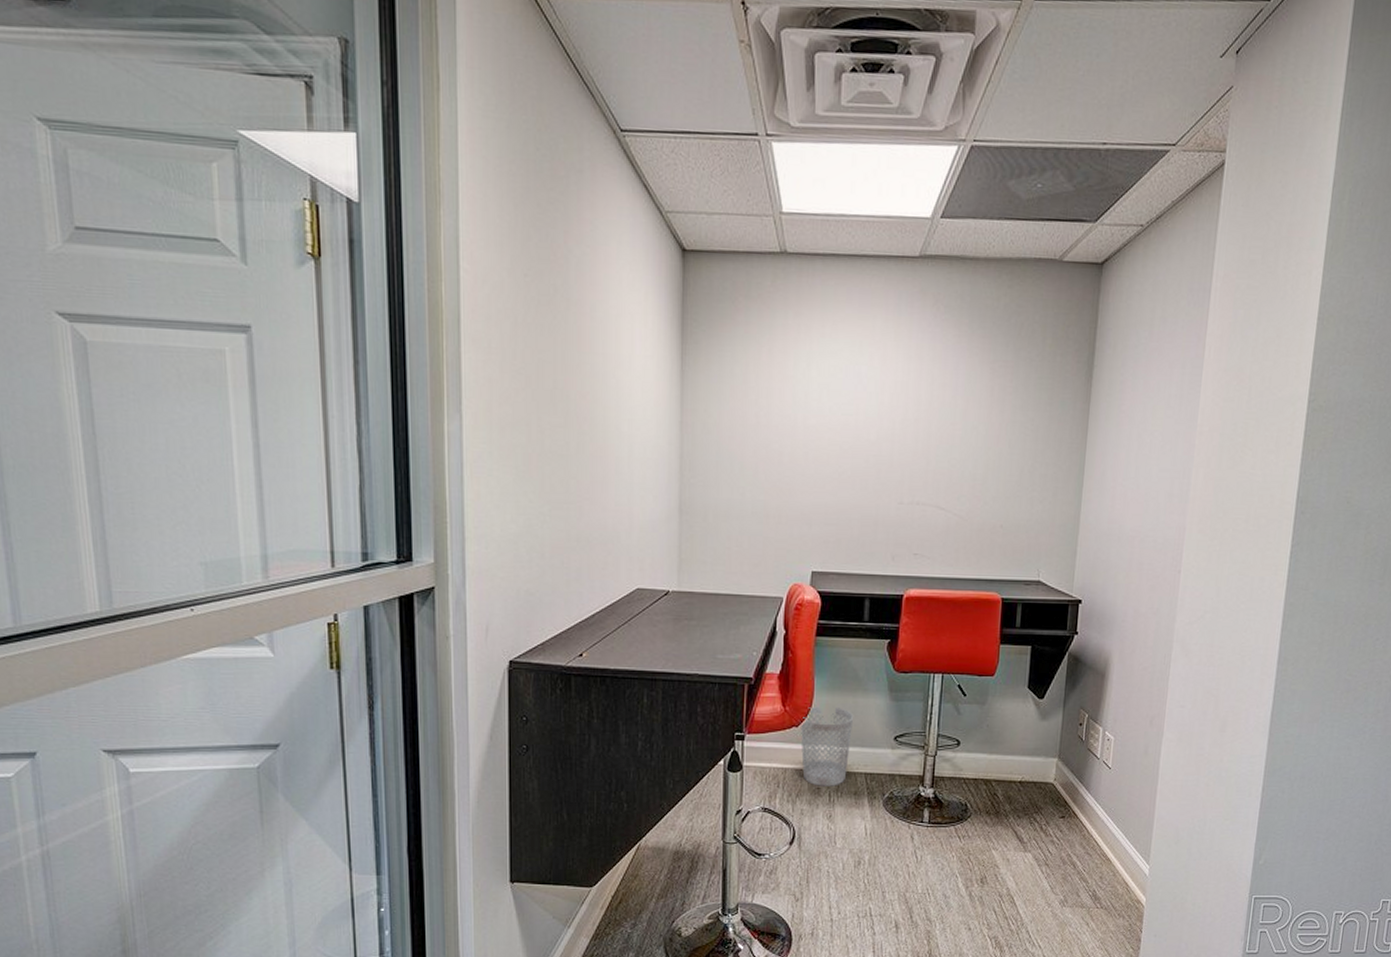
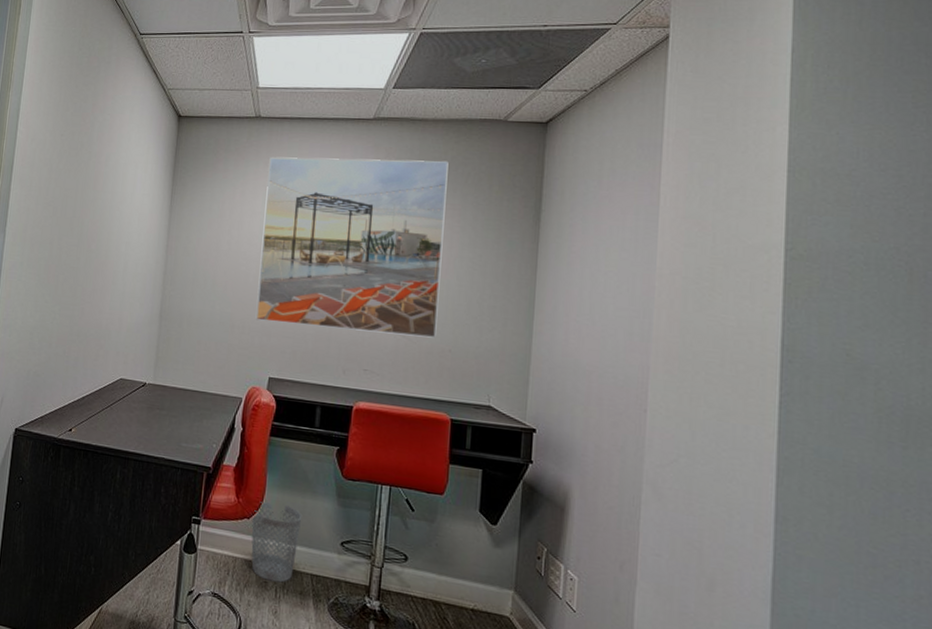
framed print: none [793,305,1001,514] -> present [255,157,449,338]

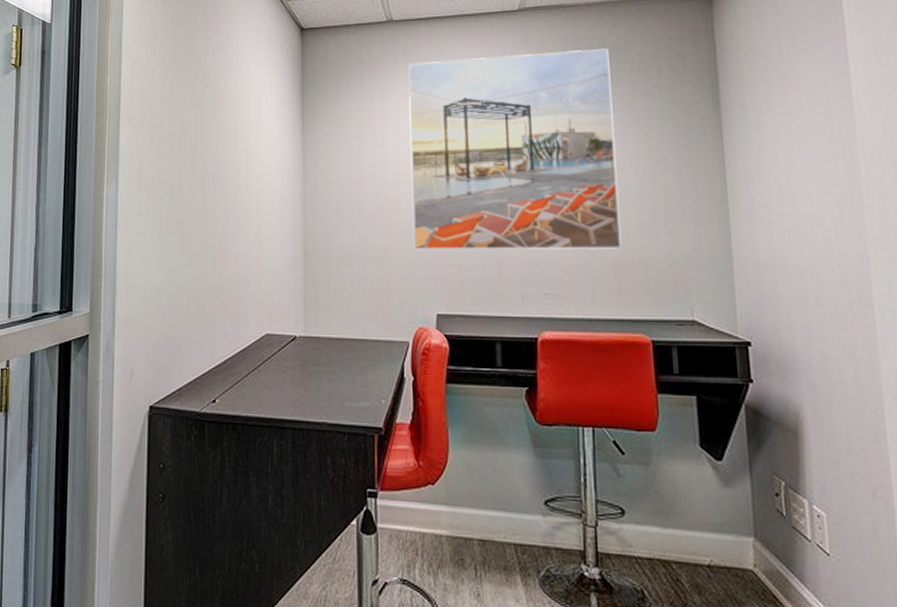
wastebasket: present [251,501,303,583] -> none [437,461,496,558]

